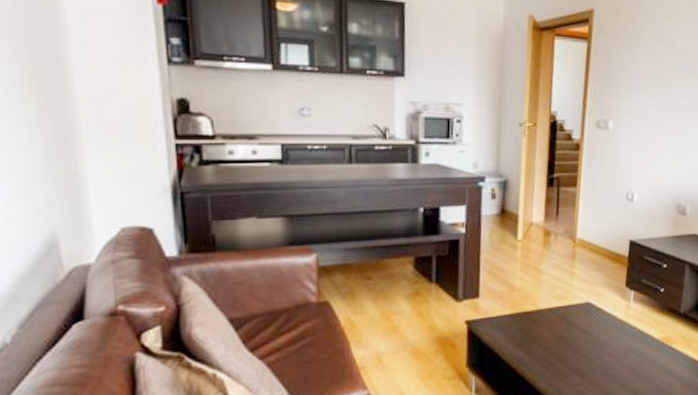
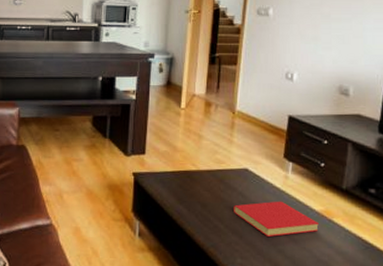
book: none [577,333,659,373] -> present [234,201,319,237]

